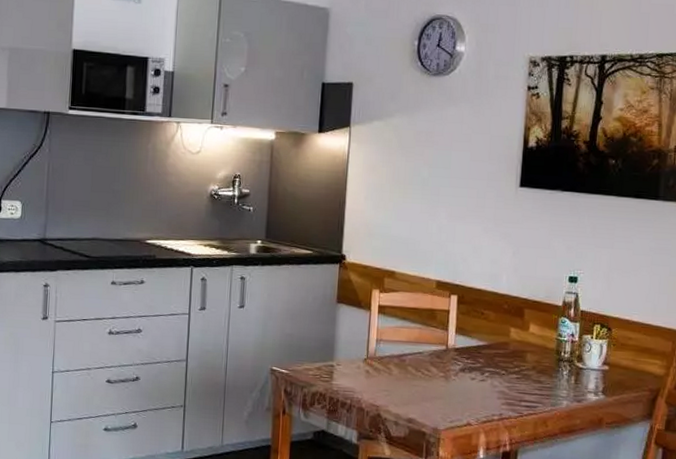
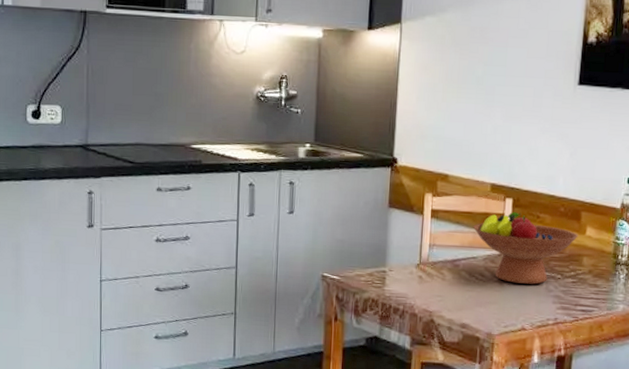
fruit bowl: none [419,308,522,380] -> present [473,212,578,284]

